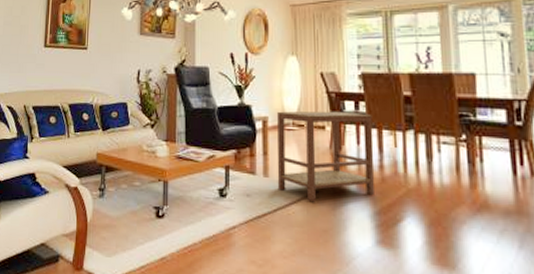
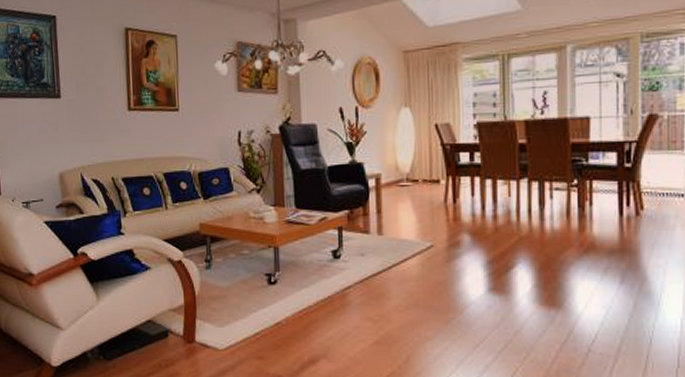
side table: present [277,111,374,202] -> none [391,163,488,256]

